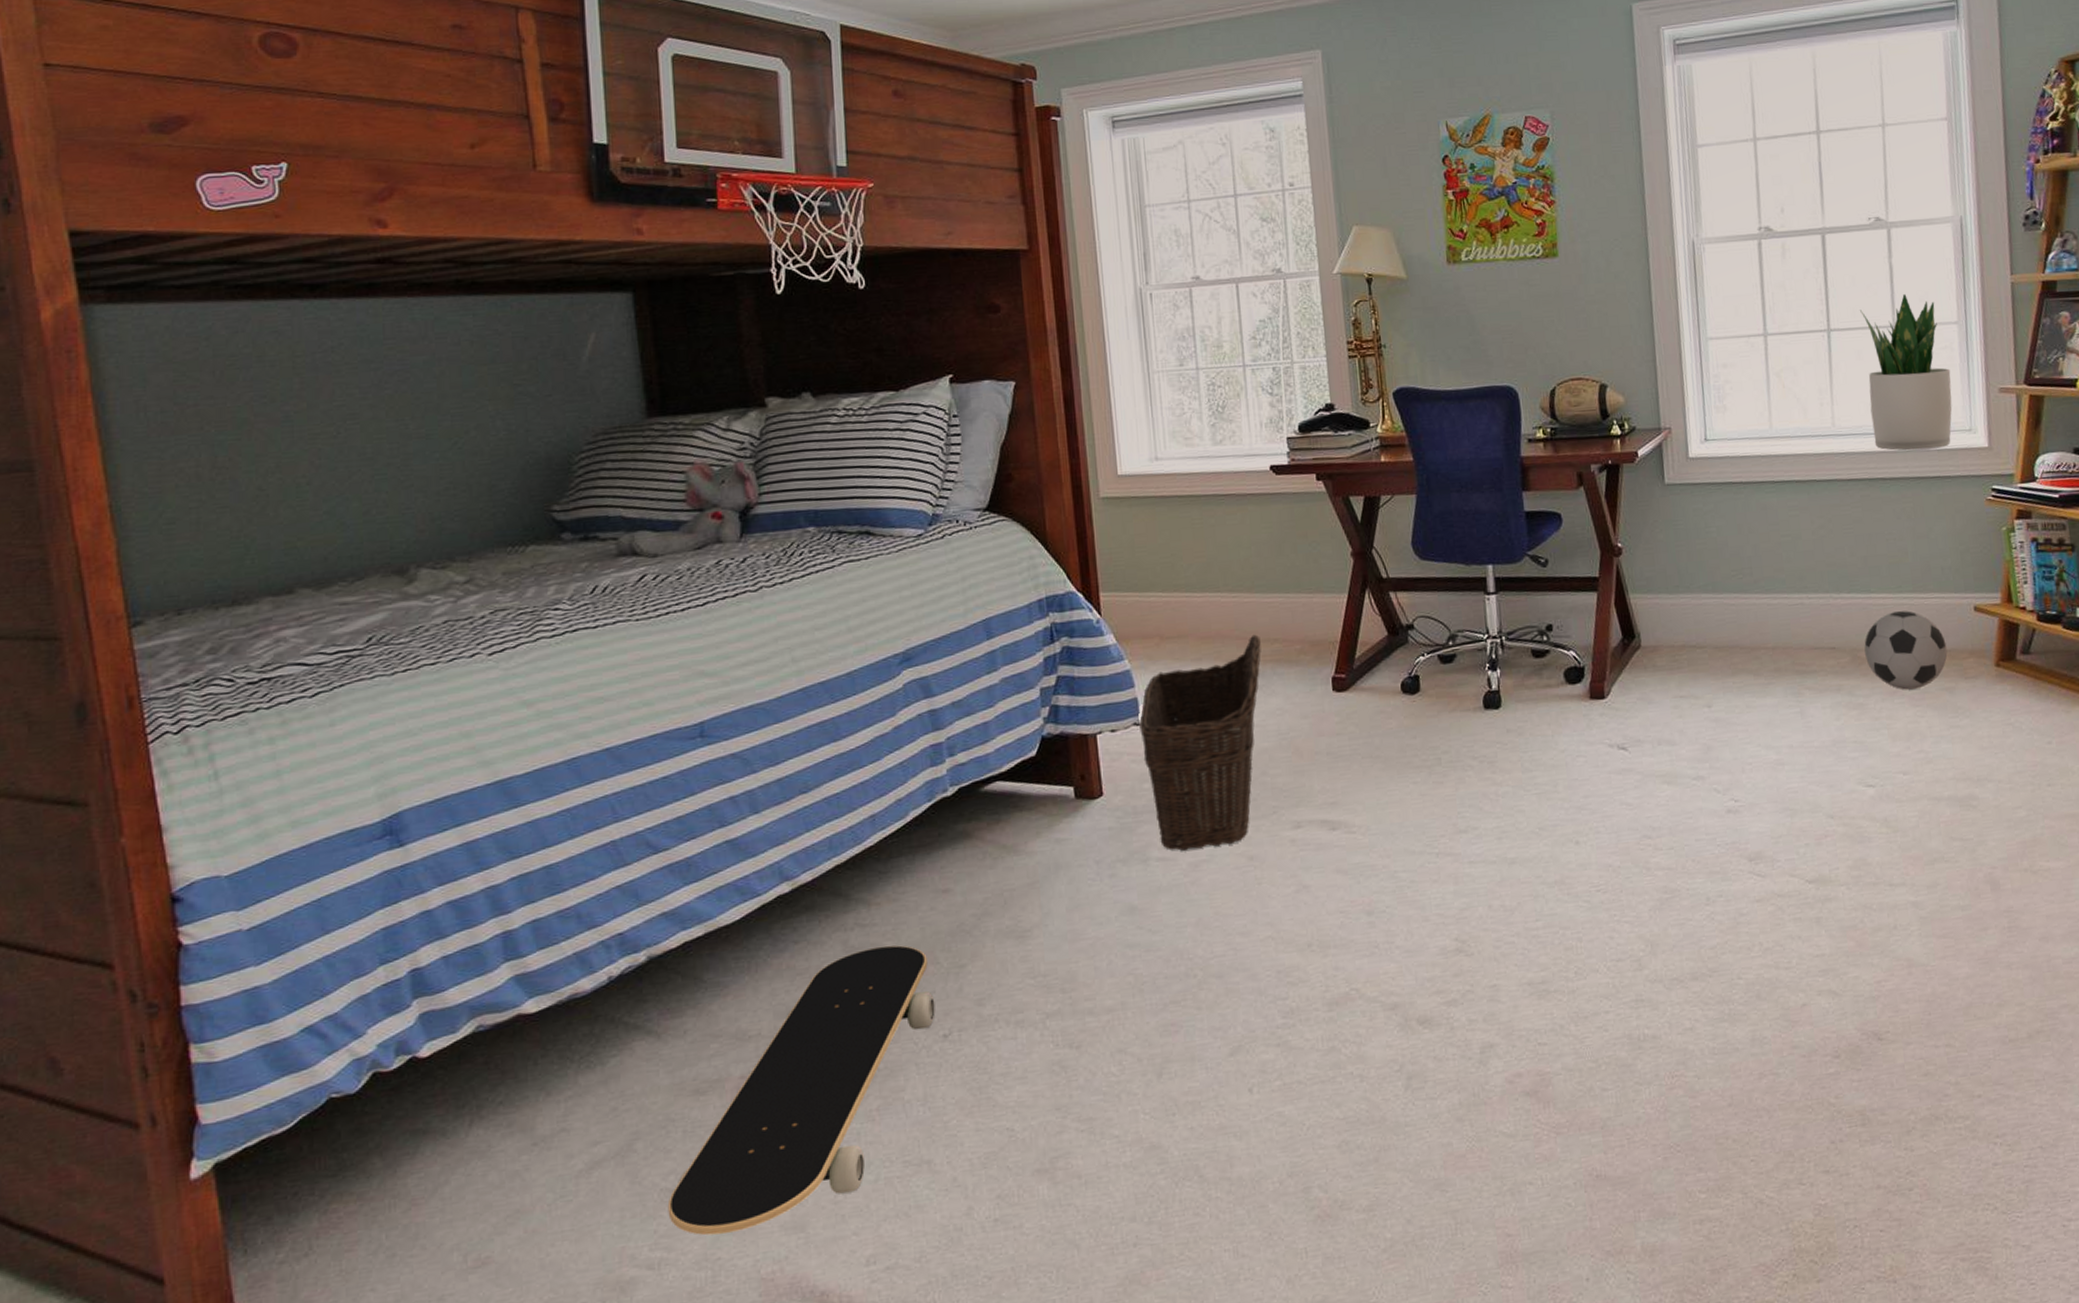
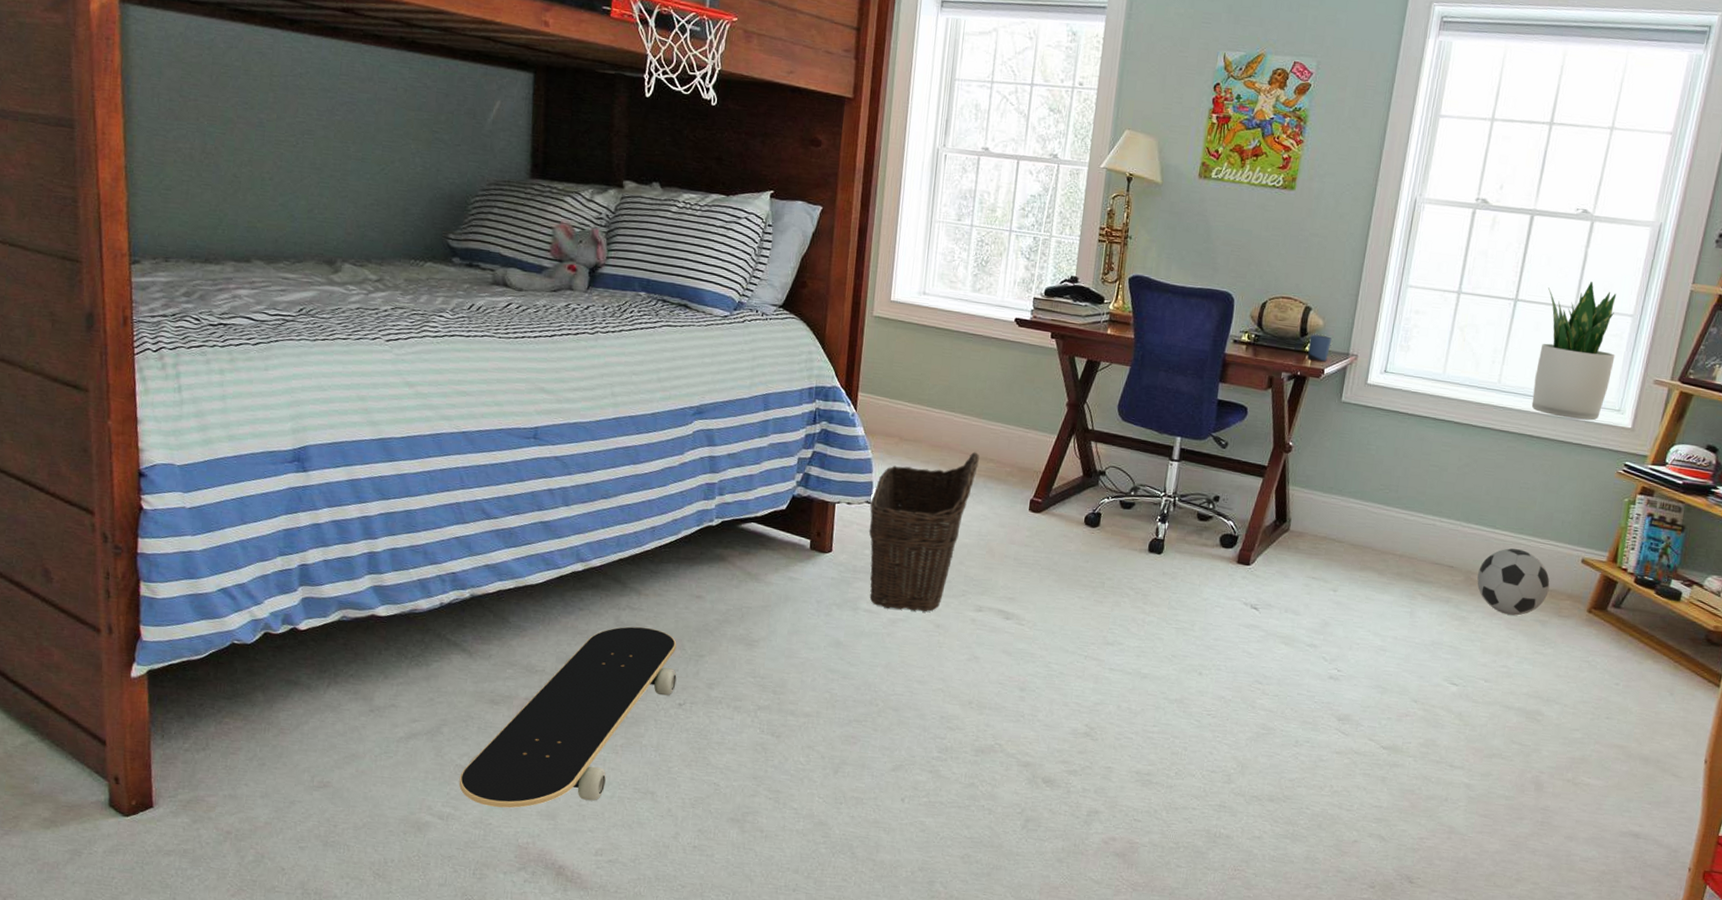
mug: none [1613,413,1639,446] -> present [1307,334,1332,363]

